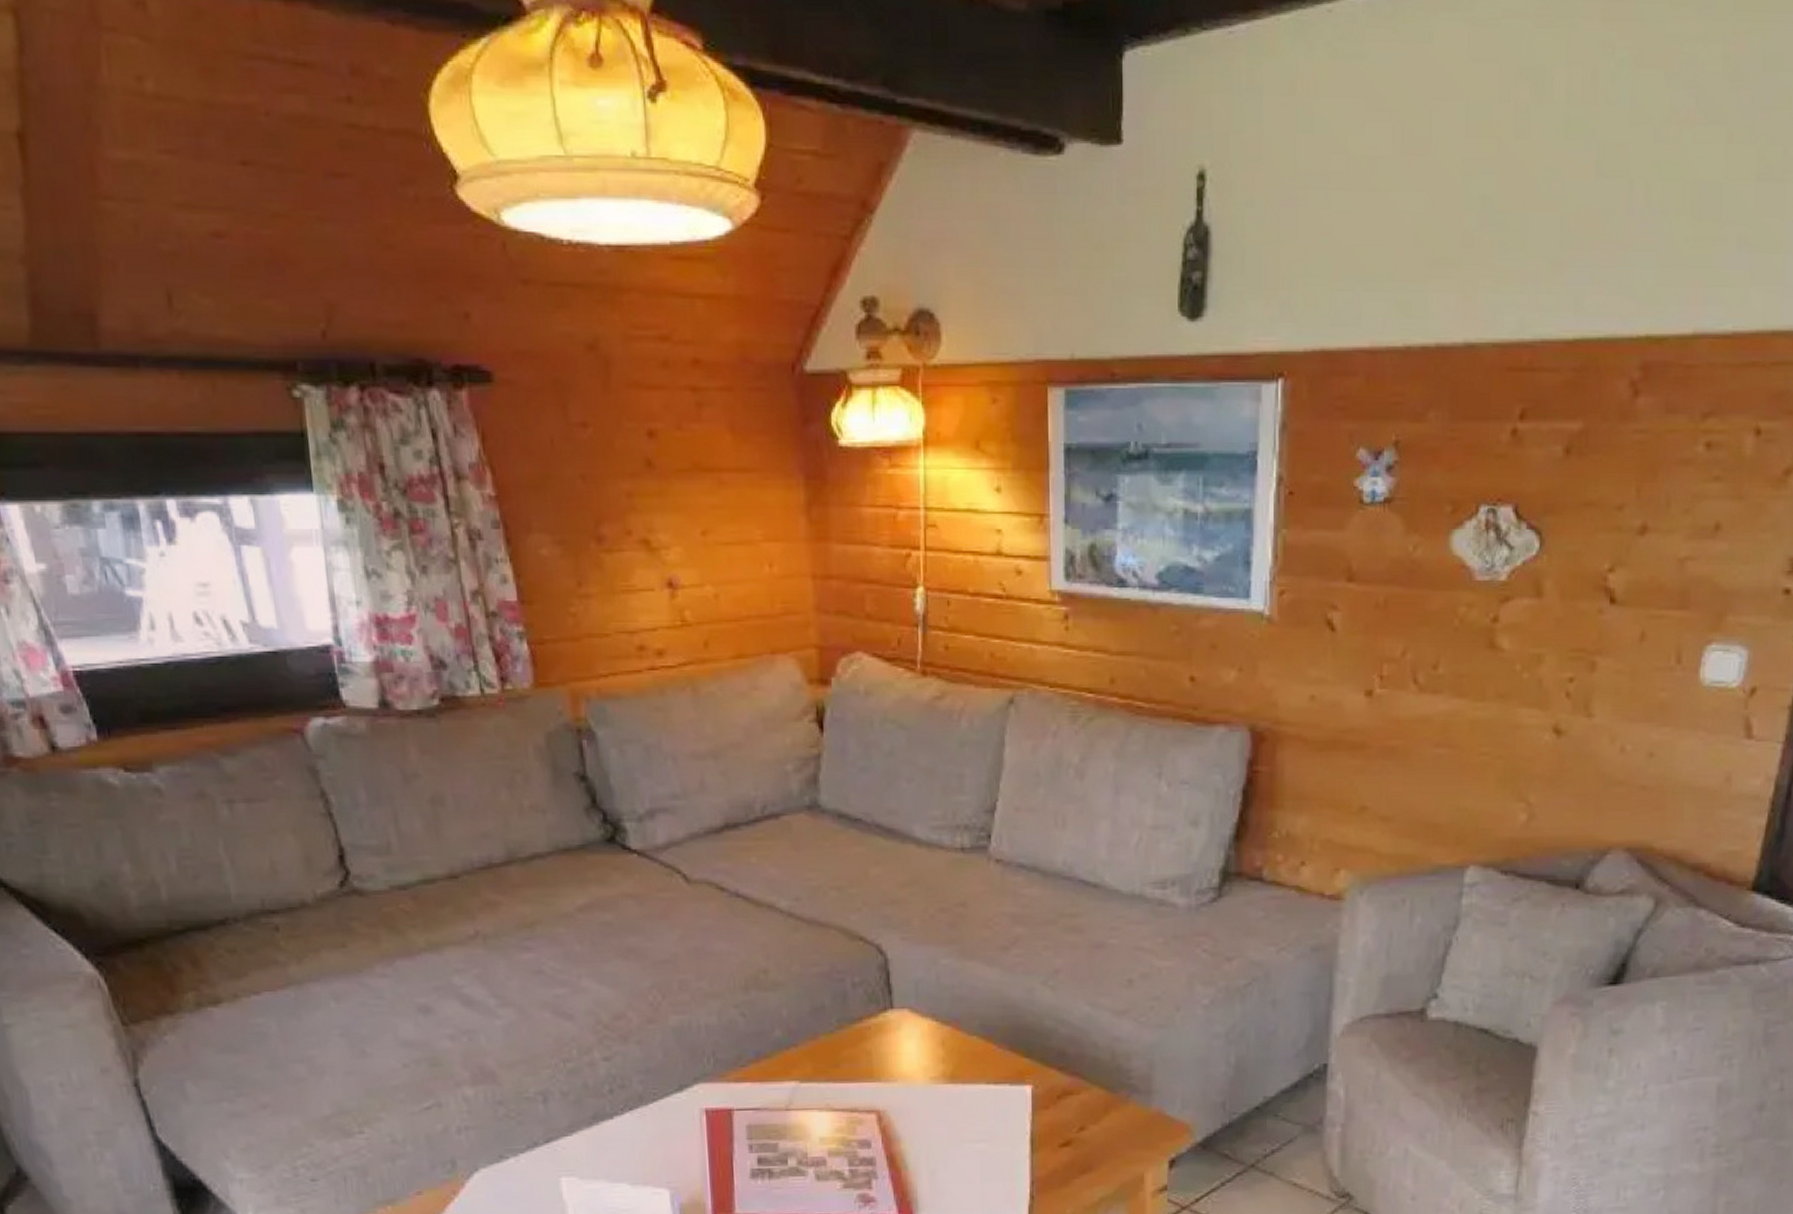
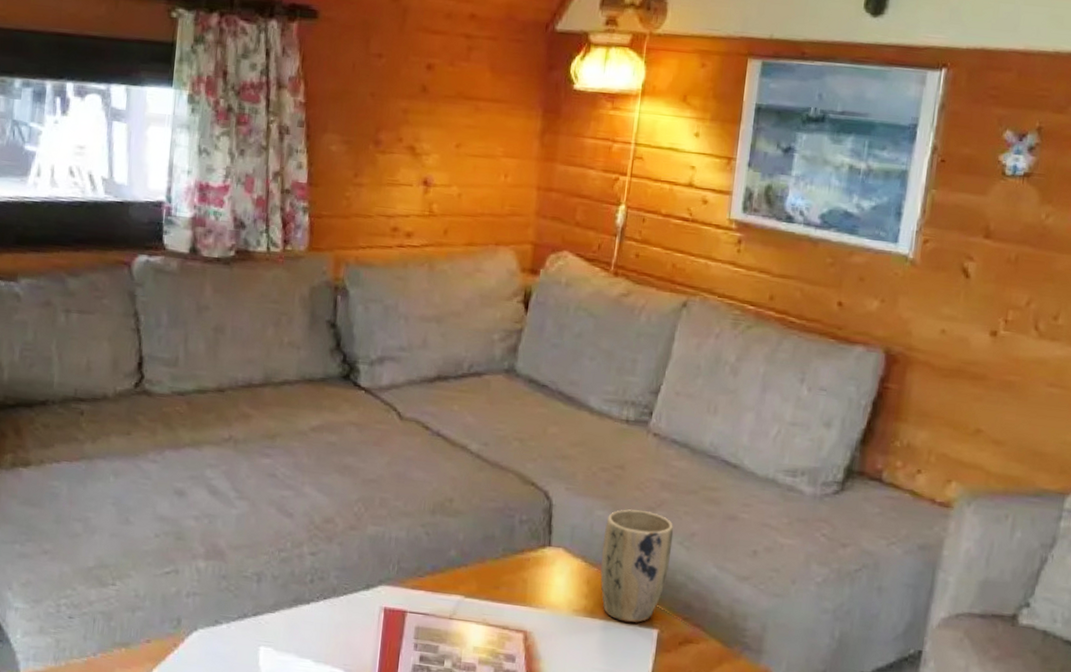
plant pot: none [953,952,1035,1083] -> present [600,509,674,623]

